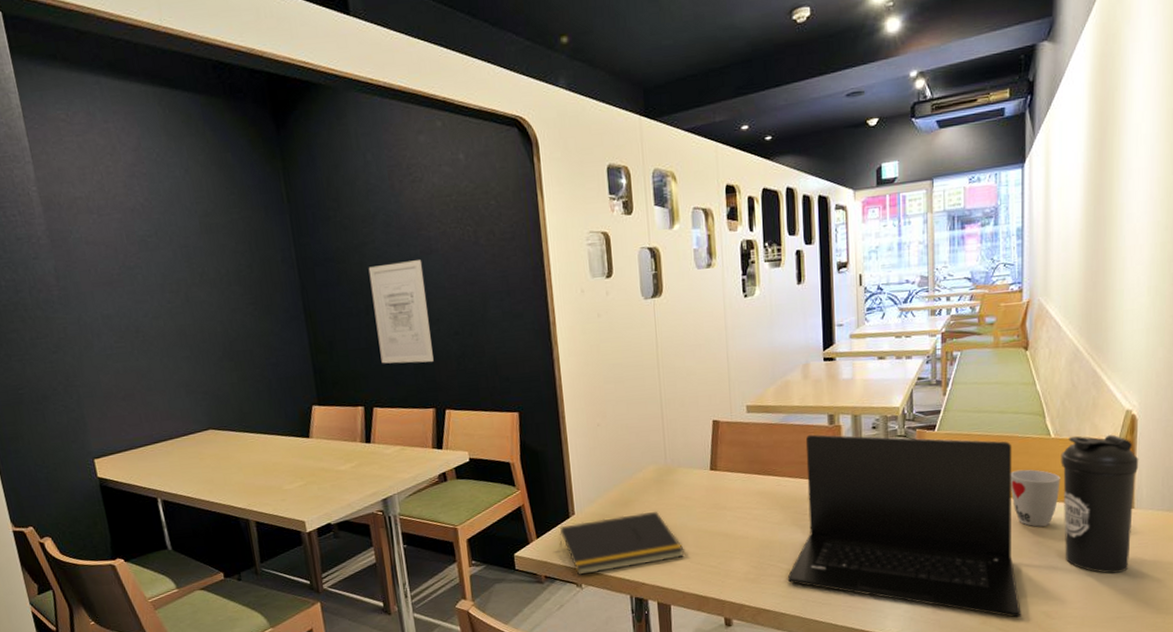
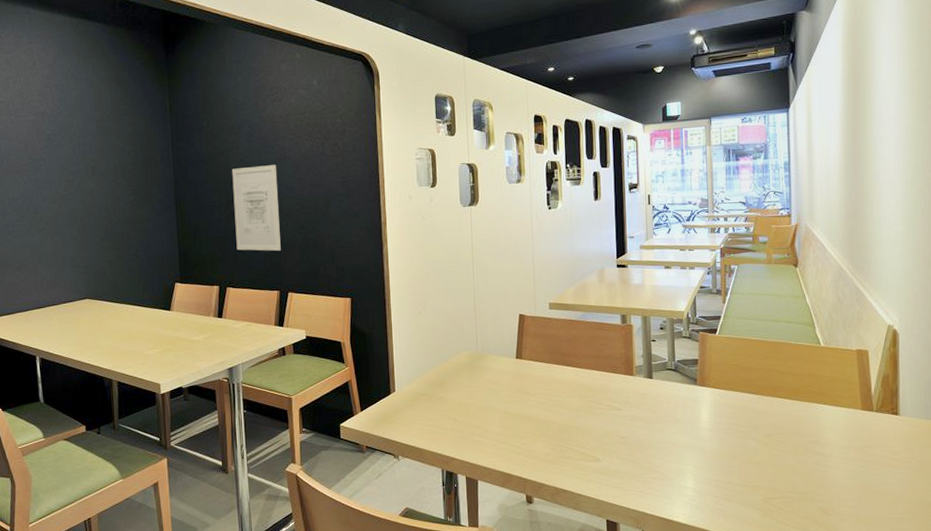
notepad: present [559,511,685,576] -> none [380,392,491,448]
laptop: present [787,434,1021,618] -> none [583,331,799,512]
cup: present [1010,469,1060,527] -> none [785,373,831,427]
water bottle: present [1061,434,1139,574] -> none [830,345,902,475]

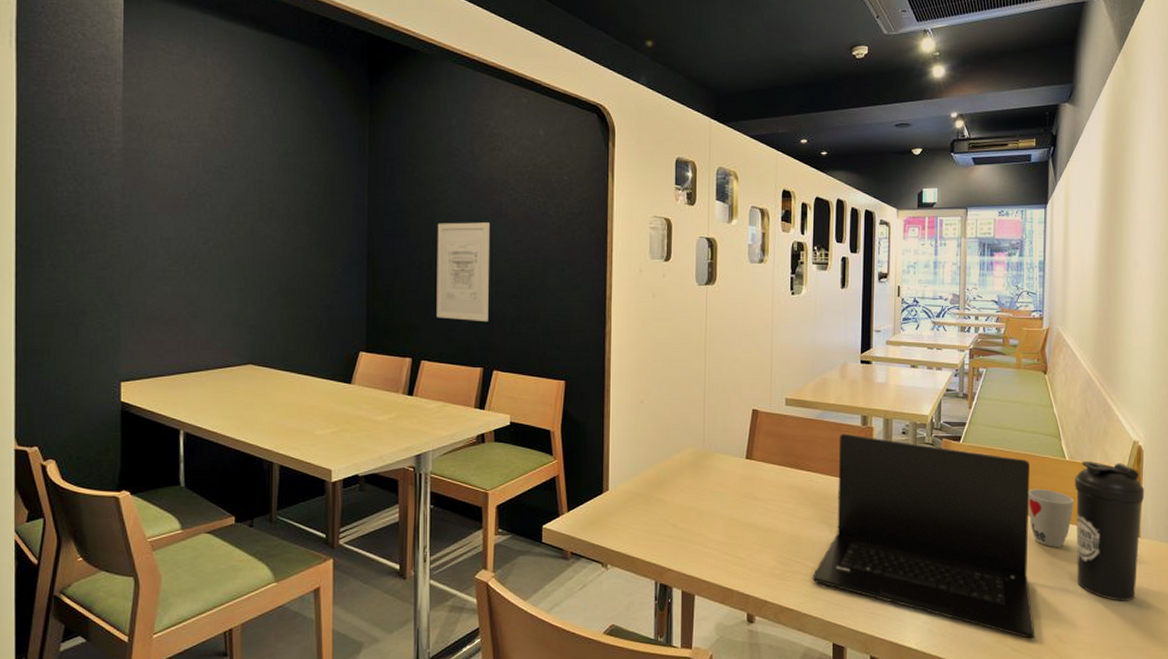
laptop: none [583,331,799,512] -> present [812,433,1035,639]
cup: none [785,373,831,427] -> present [1027,488,1074,547]
water bottle: none [830,345,902,475] -> present [1074,460,1145,601]

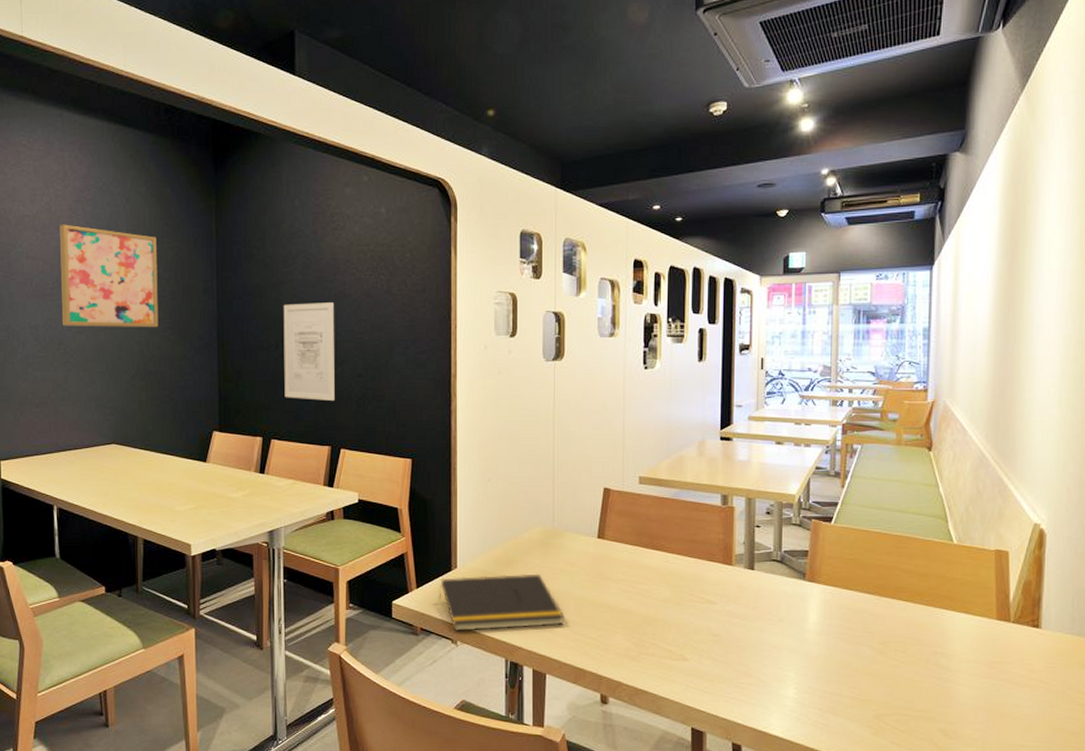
wall art: none [198,133,305,243] -> present [60,224,159,327]
notepad: none [590,495,713,556] -> present [439,573,565,632]
laptop: present [812,433,1035,639] -> none [669,513,916,732]
cup: present [1027,488,1074,547] -> none [908,573,962,636]
water bottle: present [1074,460,1145,601] -> none [963,544,1048,696]

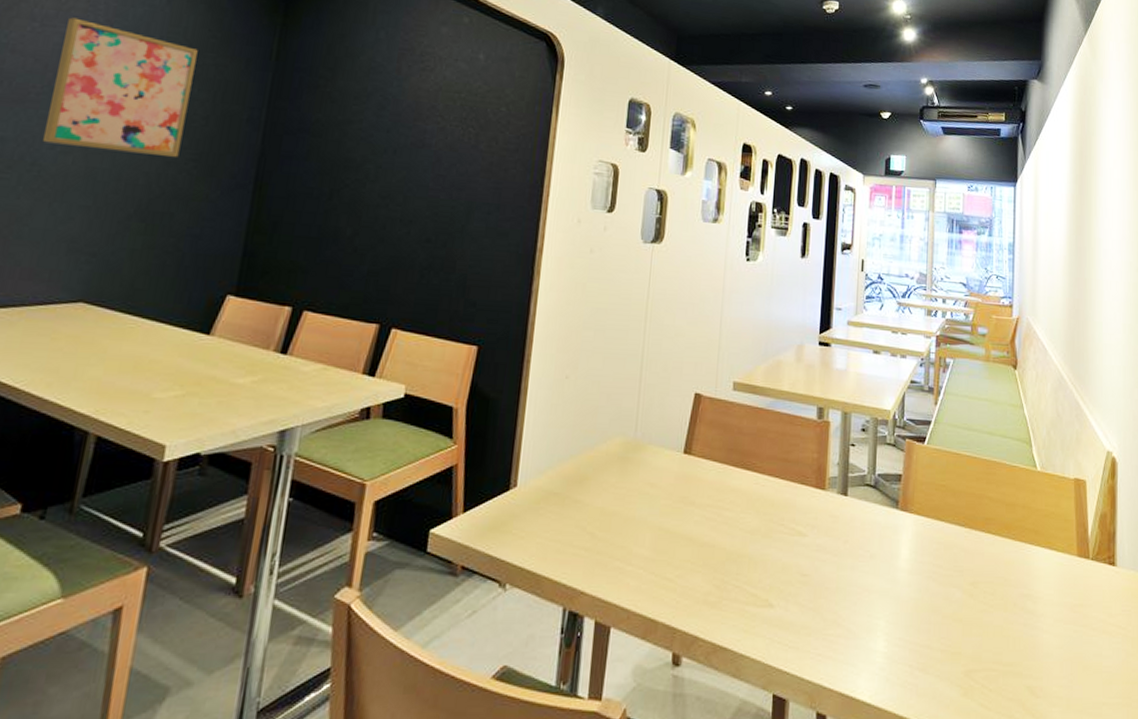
wall art: present [283,302,335,401] -> none [330,147,409,268]
notepad: present [439,573,565,632] -> none [490,495,639,572]

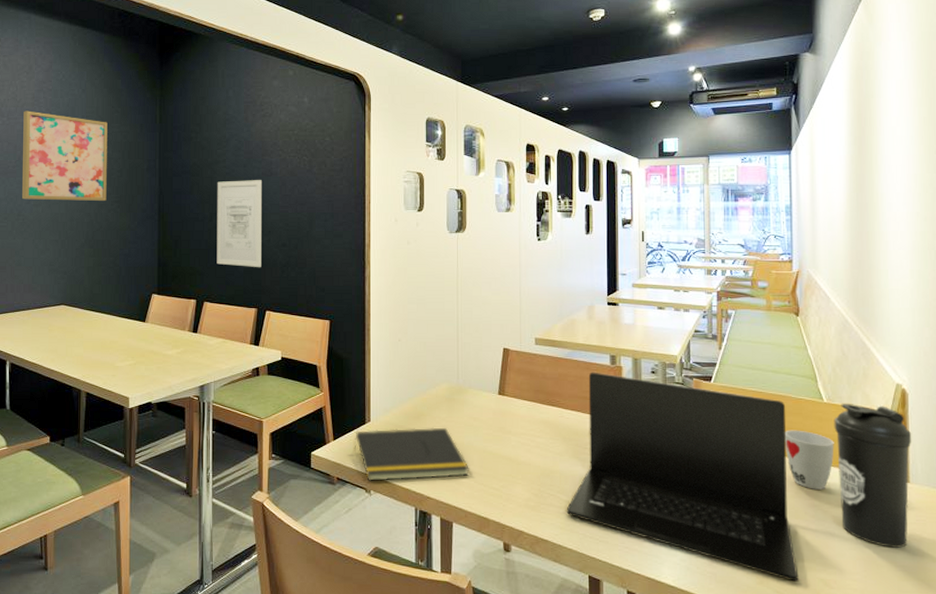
wall art: none [330,147,409,268] -> present [217,180,262,267]
notepad: none [490,495,639,572] -> present [354,427,469,482]
laptop: none [752,427,1005,691] -> present [566,372,799,582]
cup: none [997,503,1046,576] -> present [784,430,834,490]
water bottle: none [1046,472,1120,645] -> present [834,403,912,548]

